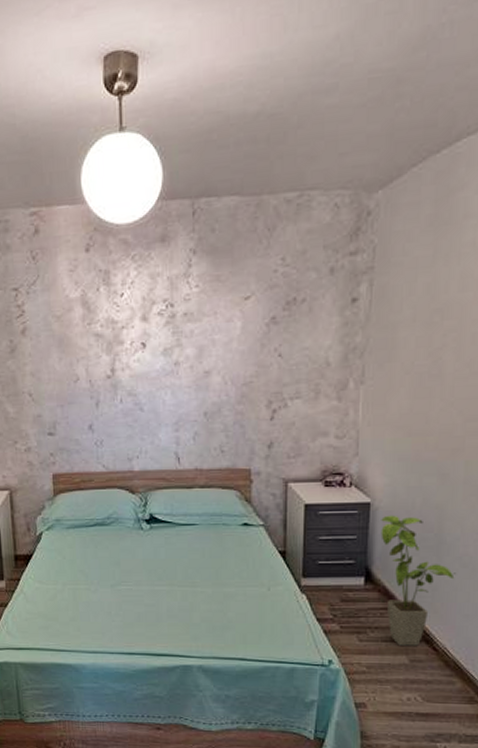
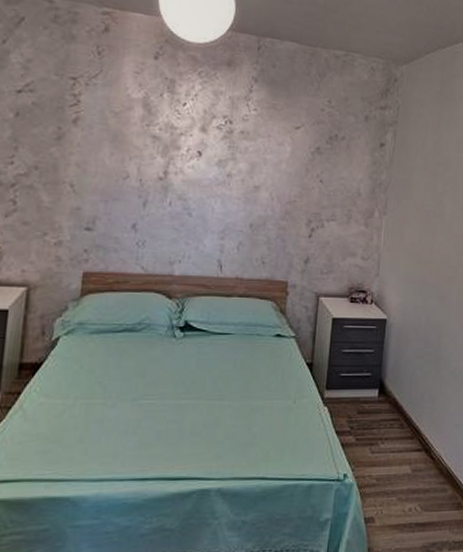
house plant: present [380,515,457,646] -> none [393,331,450,456]

